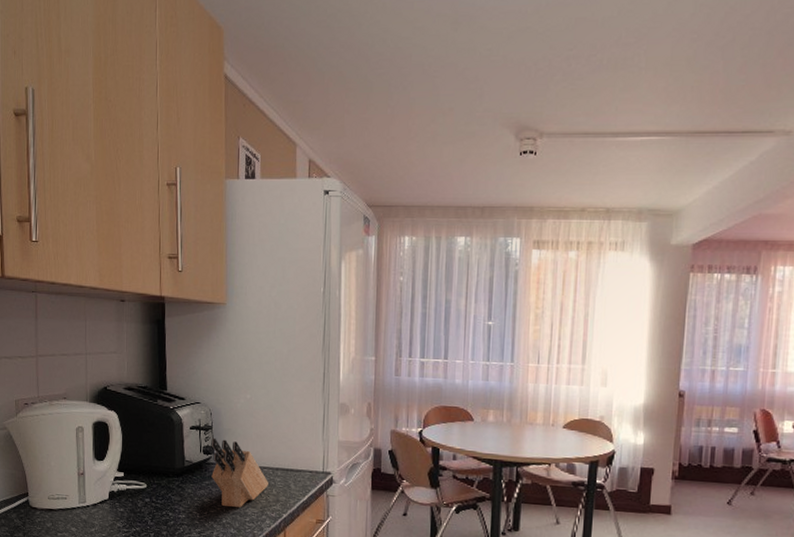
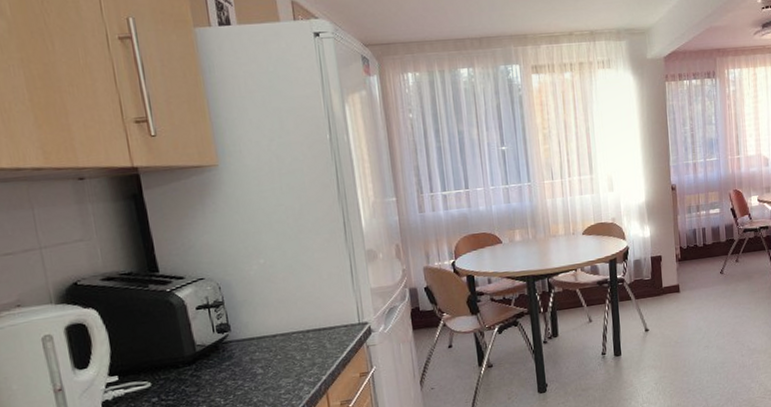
knife block: present [211,437,268,507] -> none [224,312,301,384]

